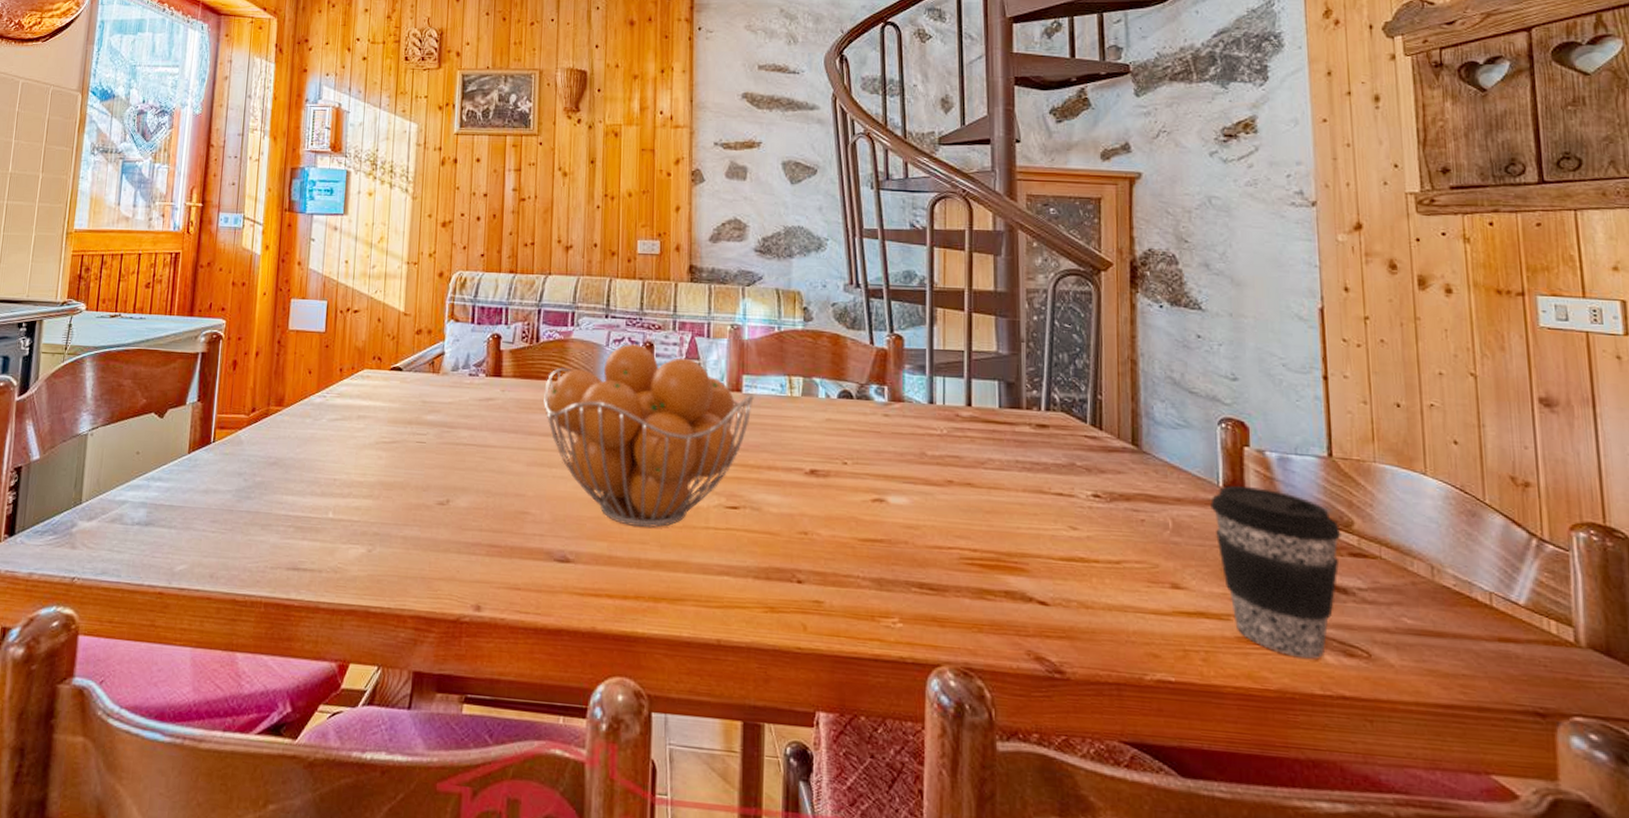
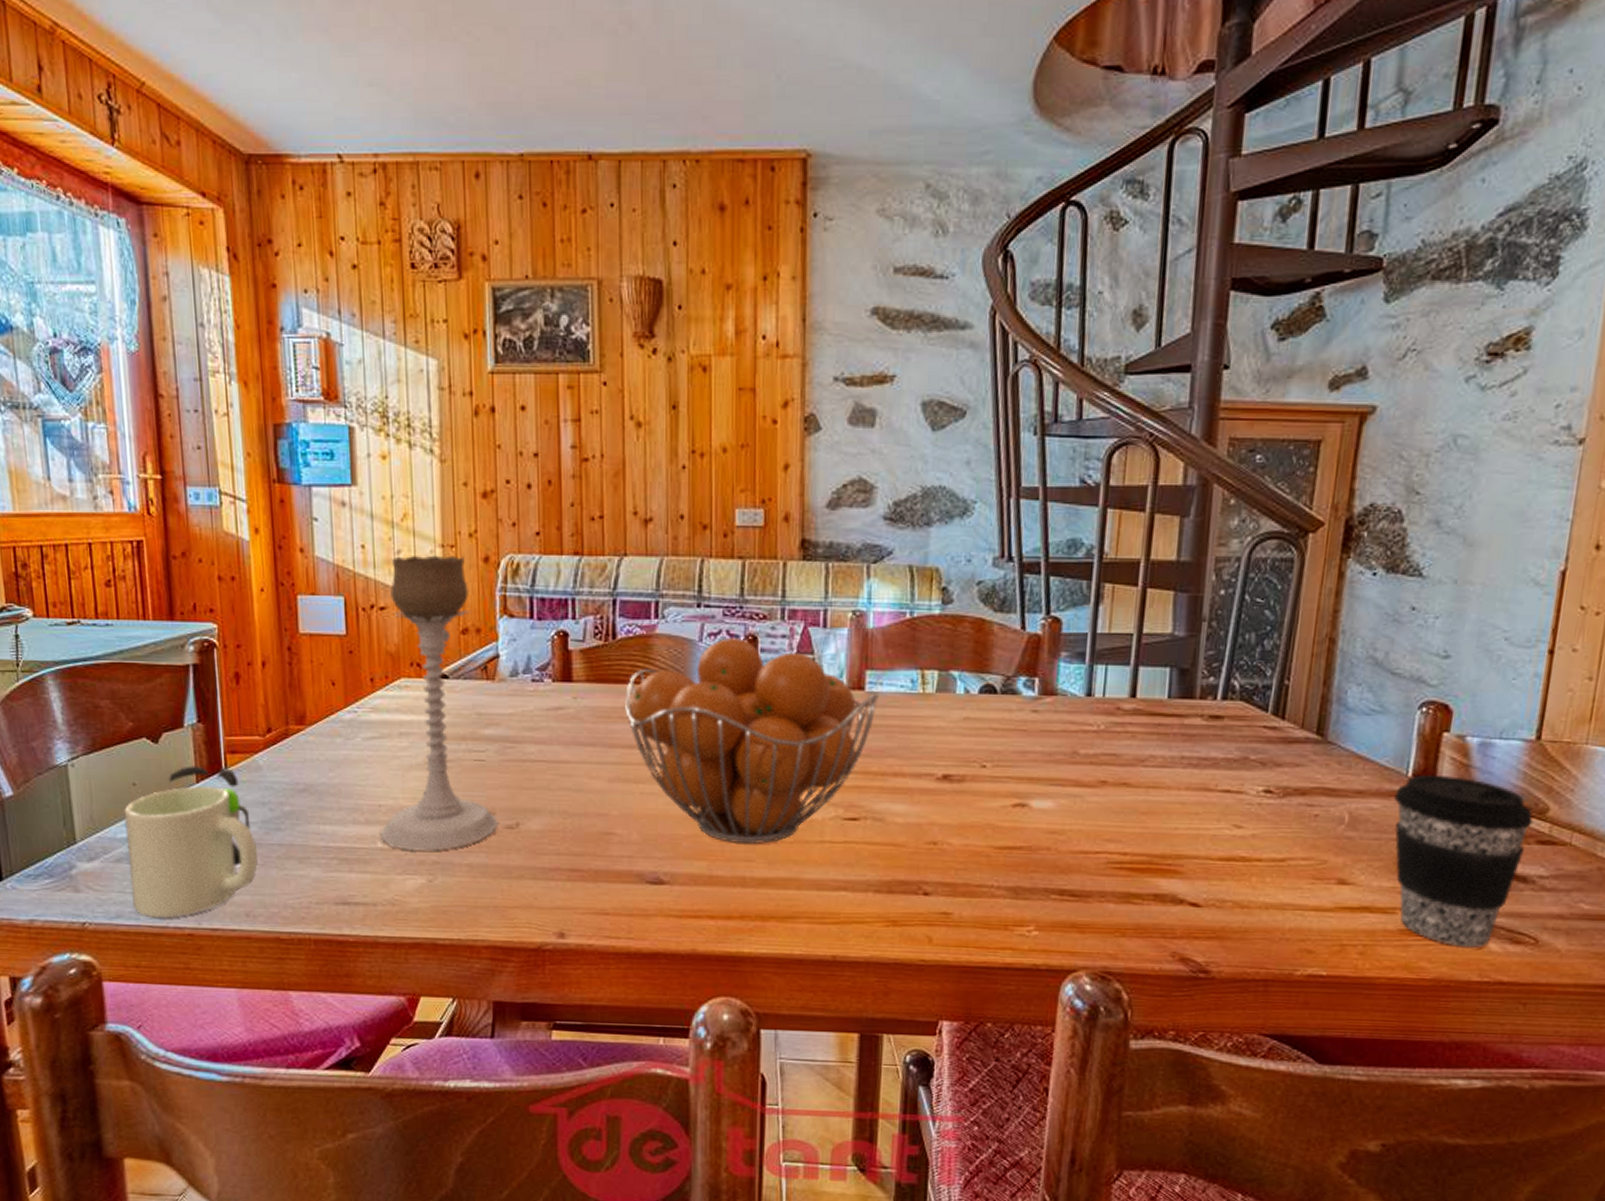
mug: none [117,438,229,576] -> present [123,766,258,918]
candle holder: none [332,269,432,523] -> present [380,555,498,852]

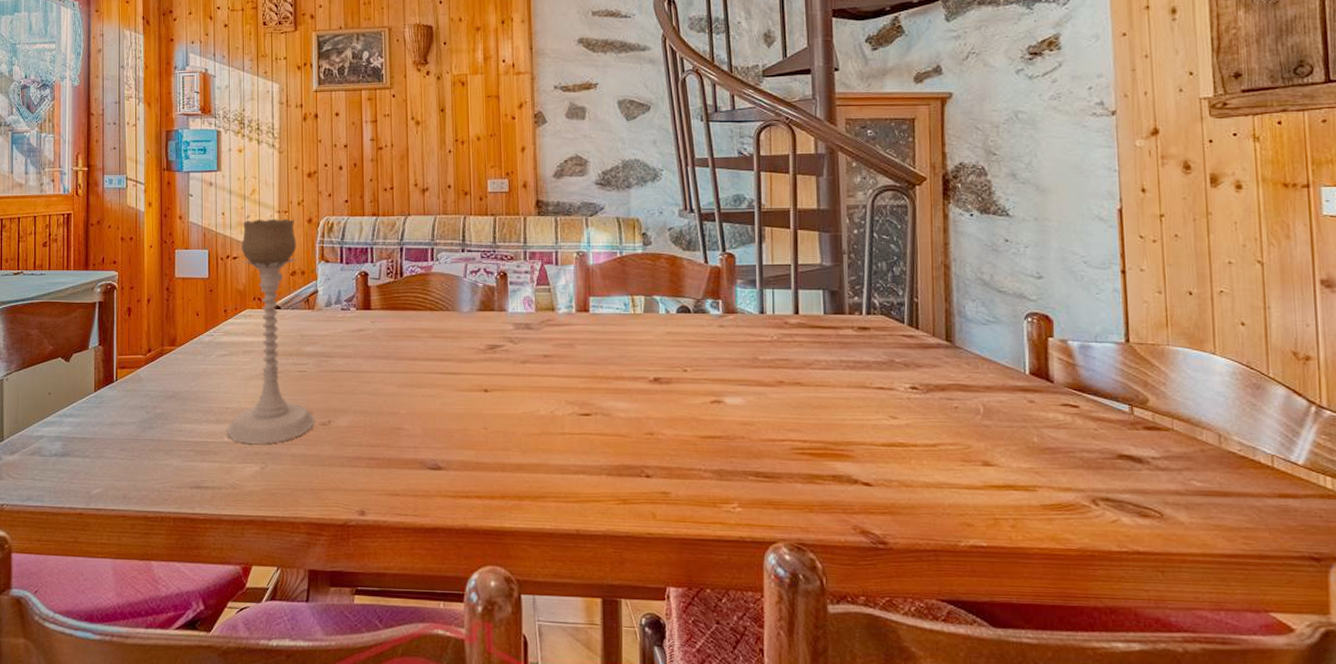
mug: present [123,766,258,918] -> none [40,378,135,501]
fruit basket: present [625,637,879,845] -> none [410,273,600,437]
coffee cup: present [1394,774,1533,948] -> none [1018,372,1137,521]

